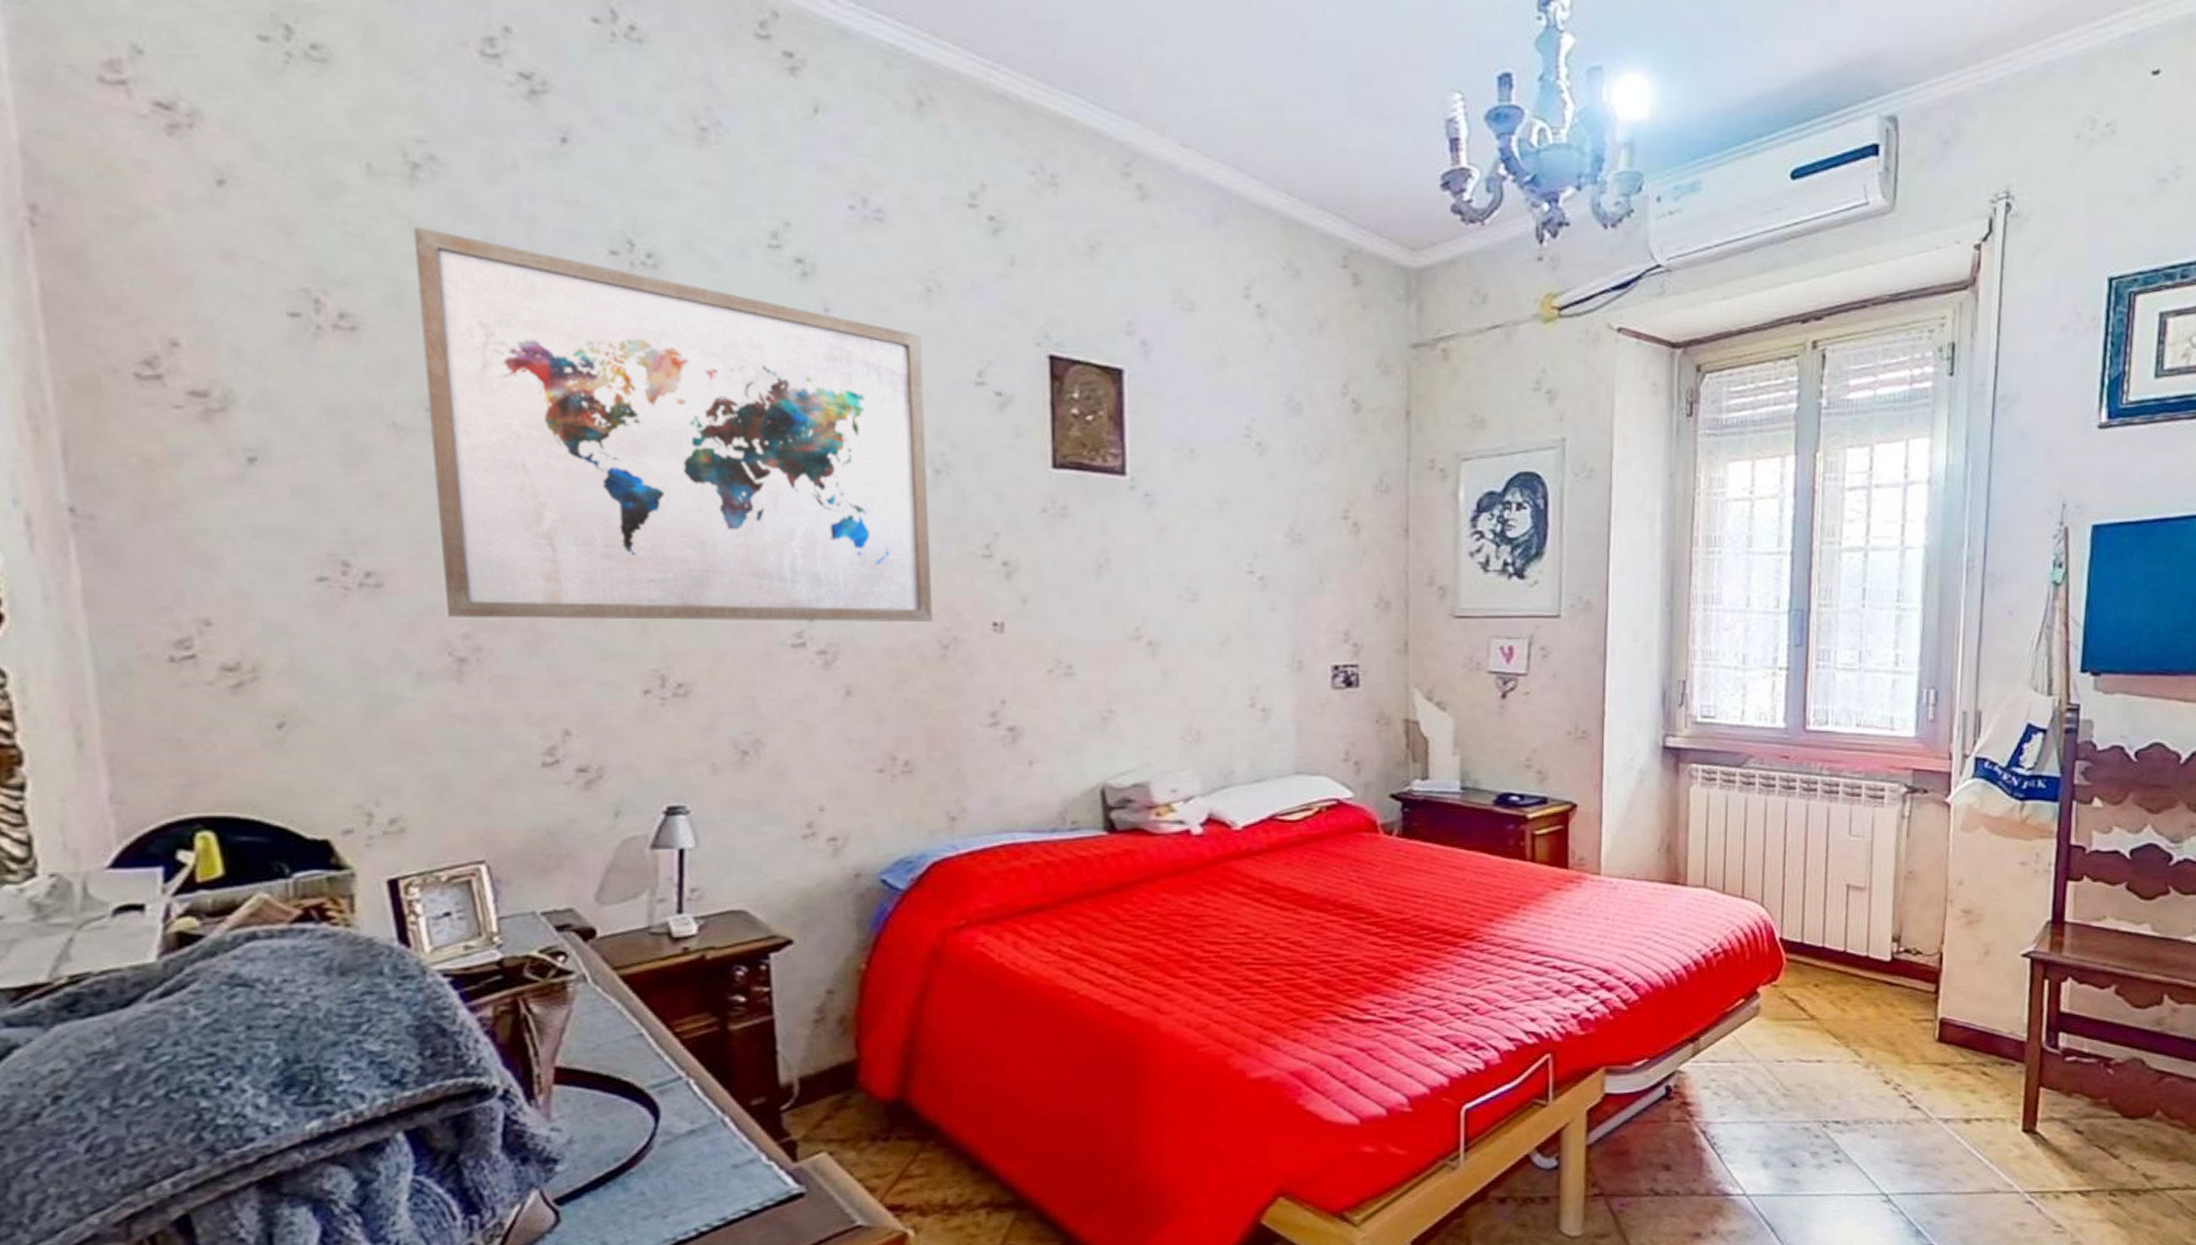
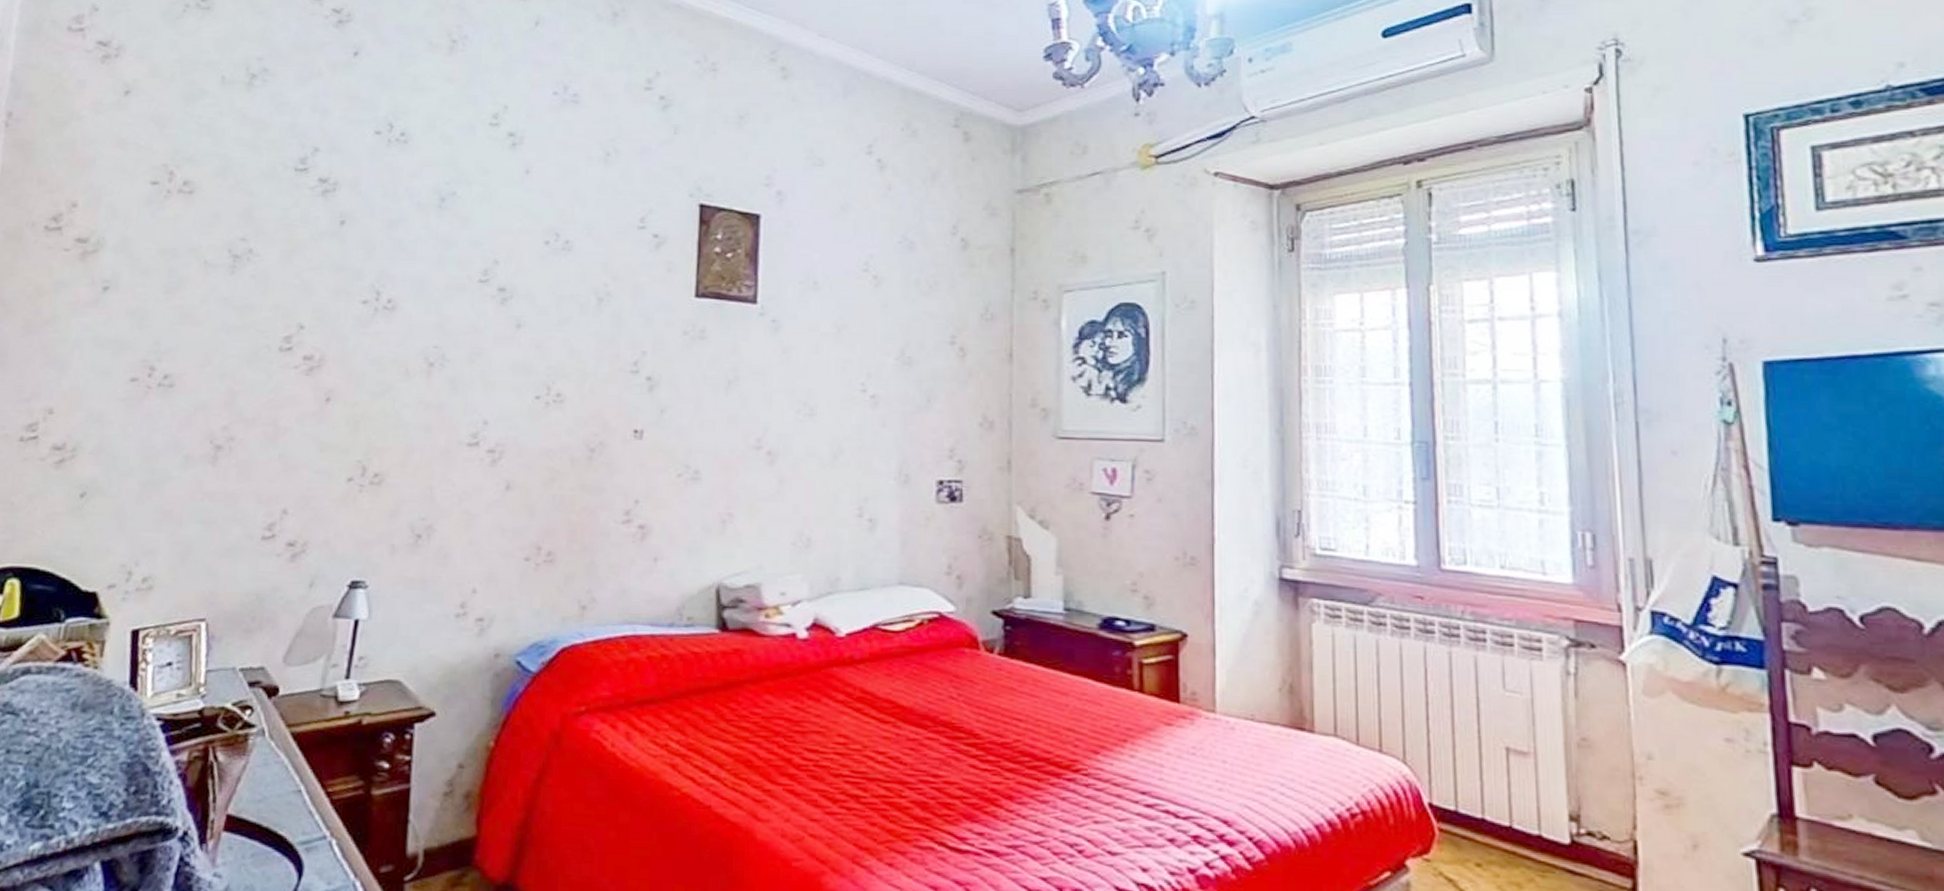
wall art: present [413,226,933,622] -> none [215,118,598,427]

